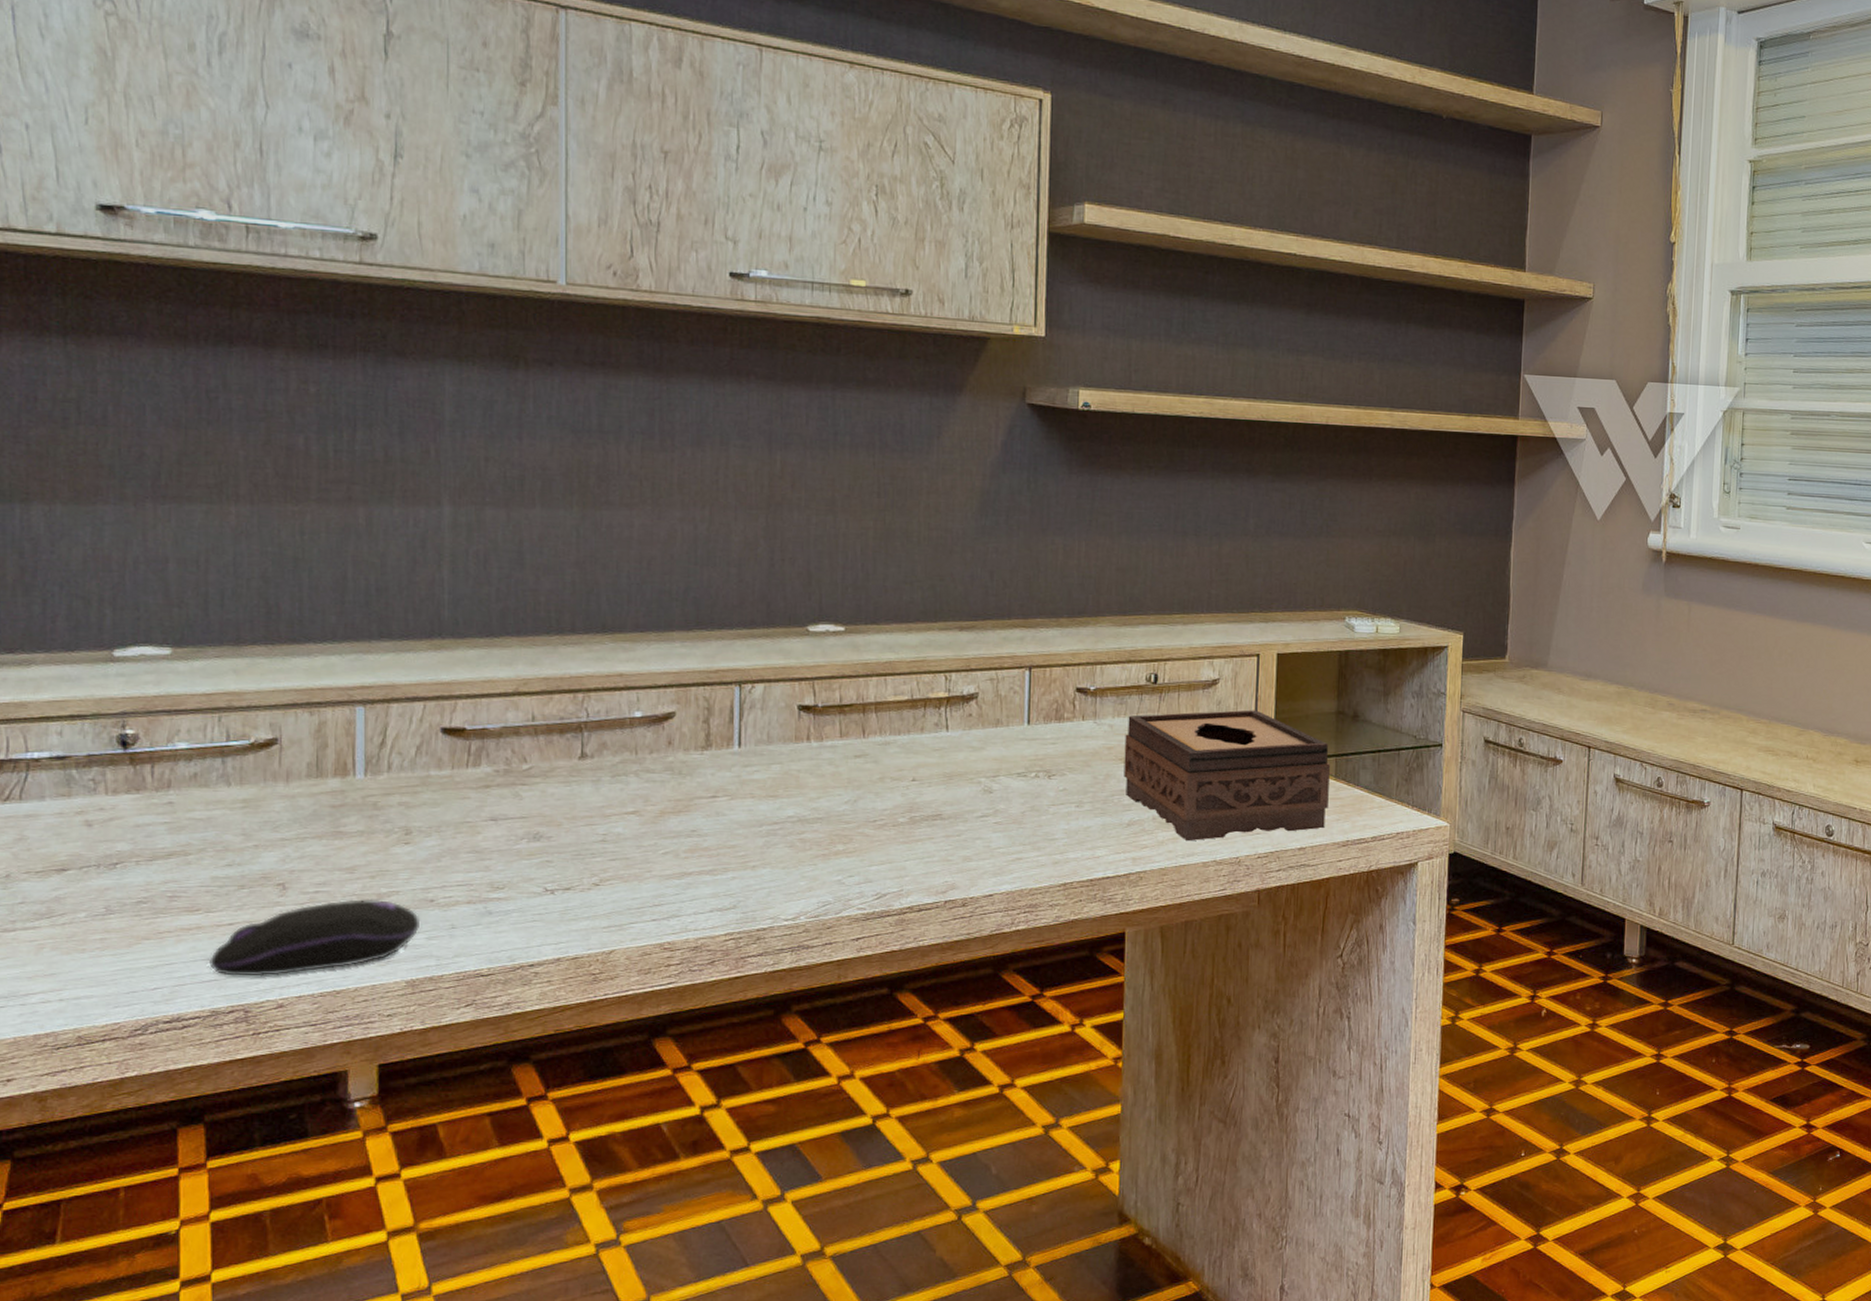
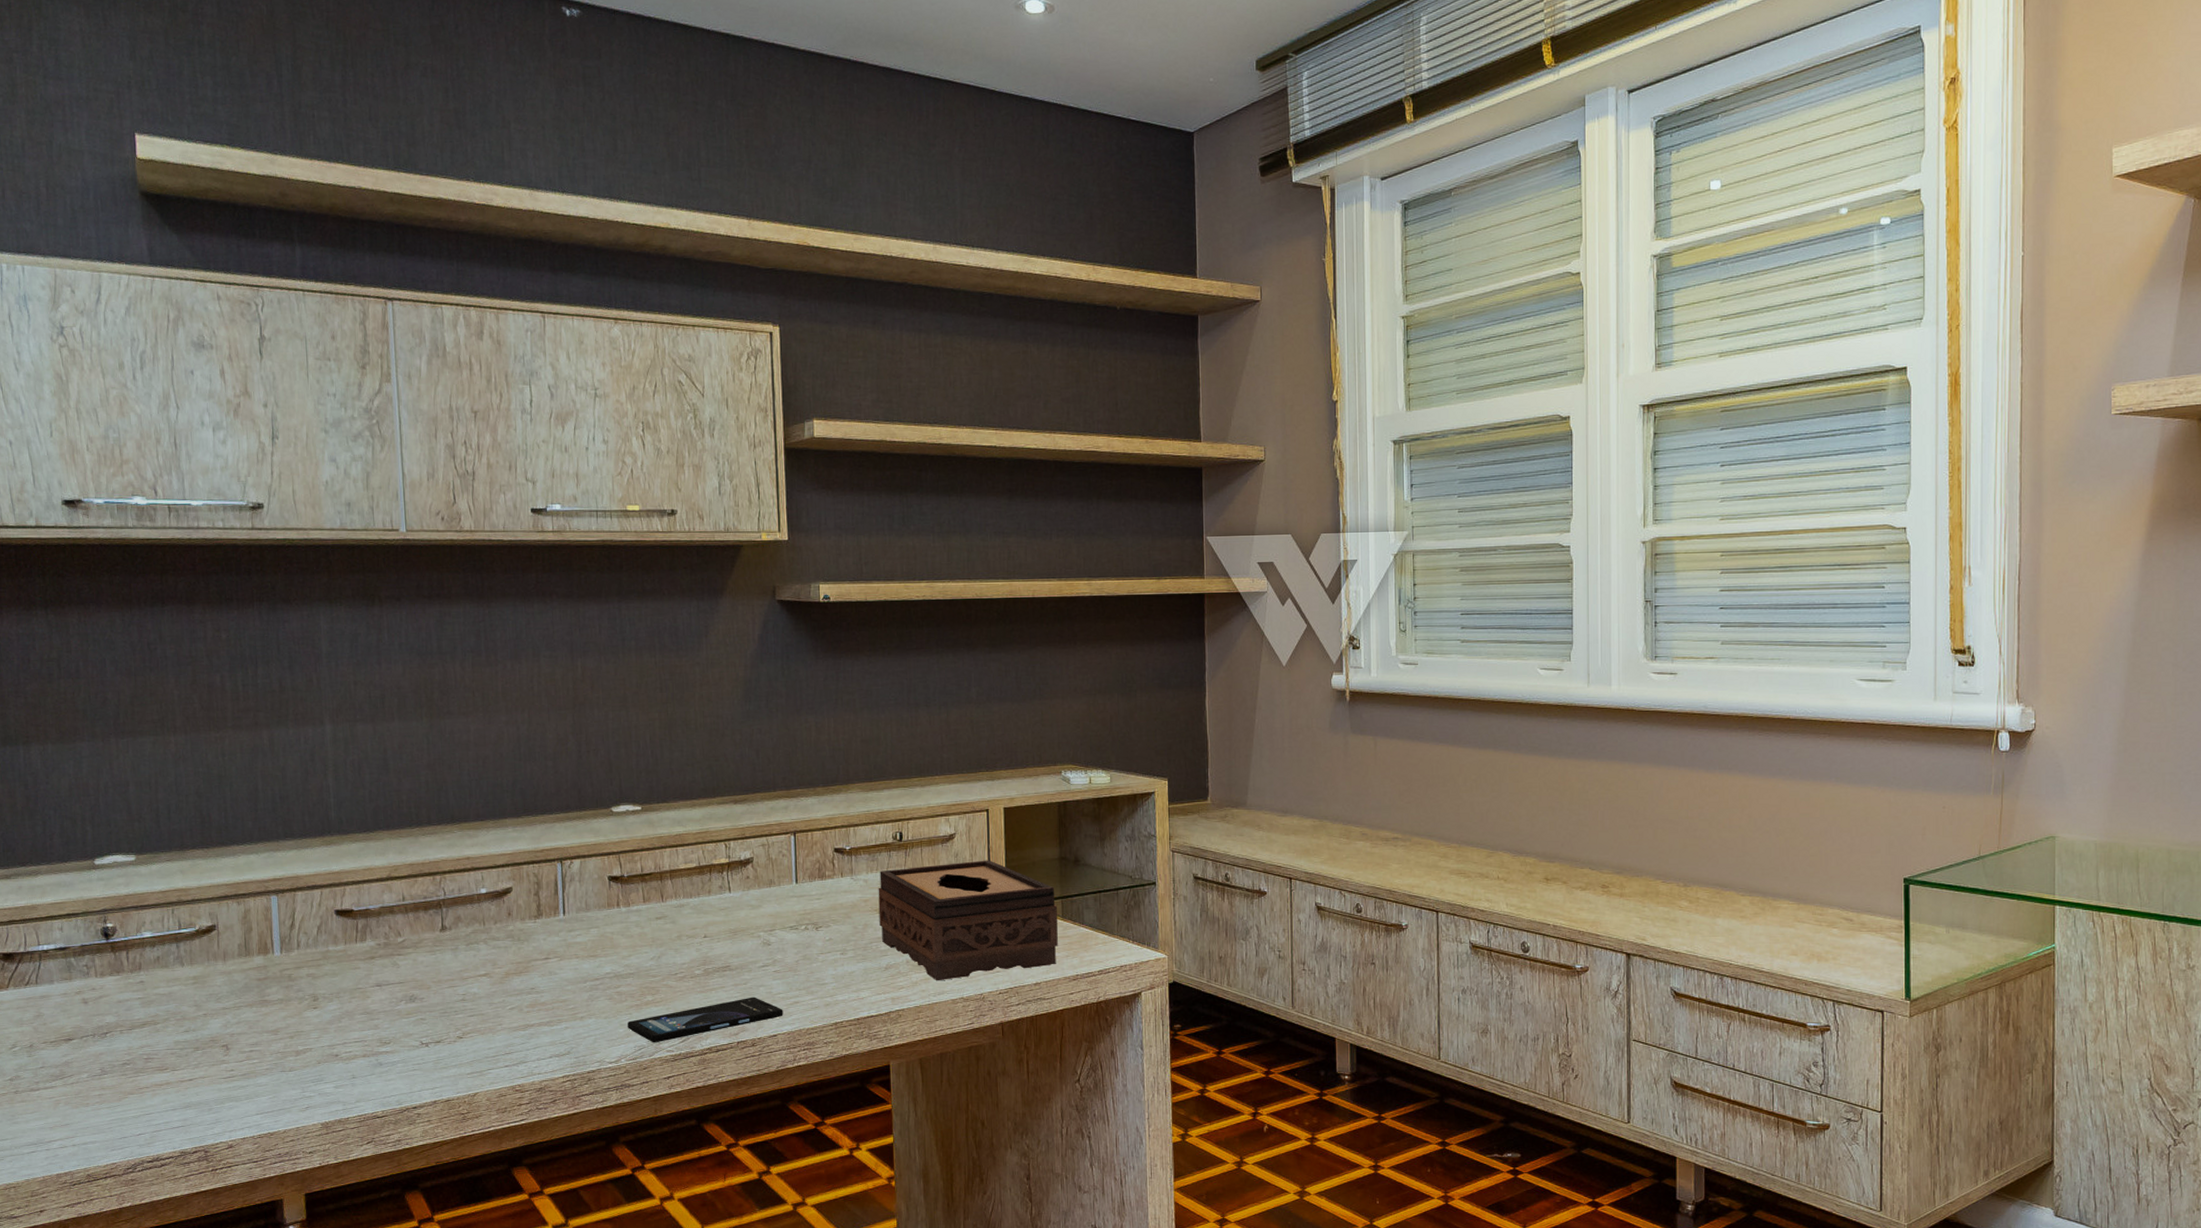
computer mouse: present [208,898,421,977] -> none [176,1055,330,1123]
smartphone: none [811,850,1003,899] -> present [628,997,783,1043]

